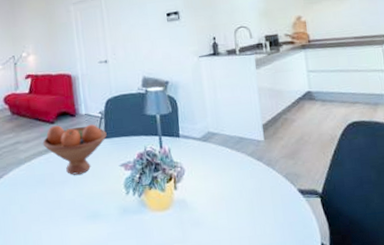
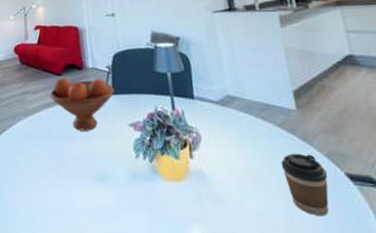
coffee cup: none [249,176,285,226] -> present [280,153,329,217]

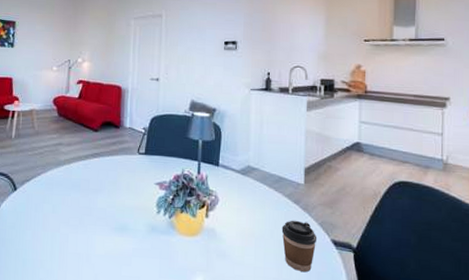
fruit bowl: present [50,77,115,131] -> none [83,133,147,186]

